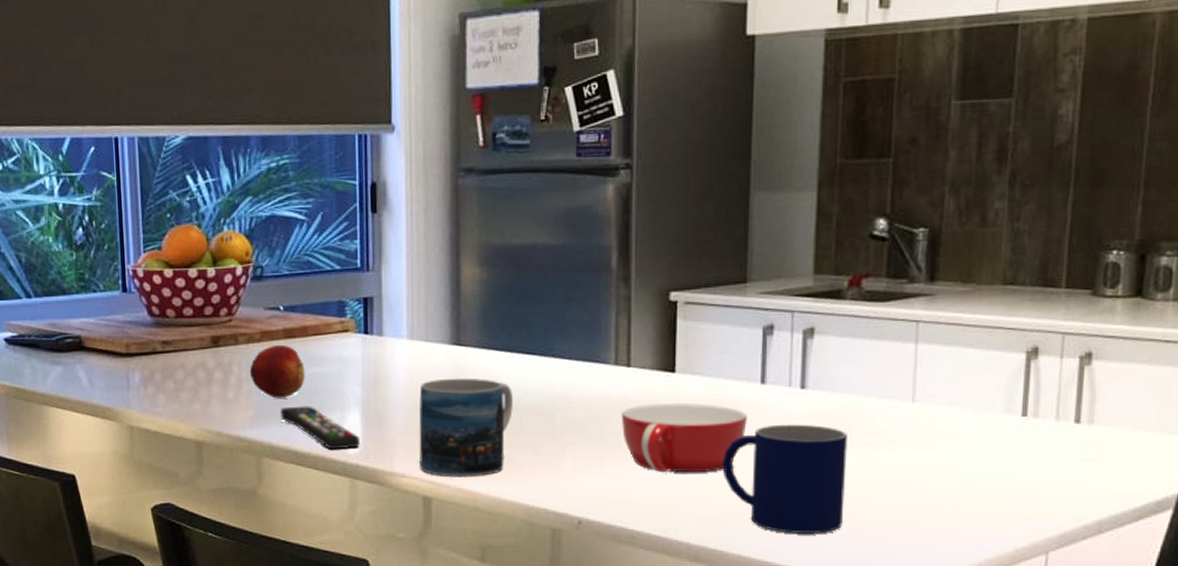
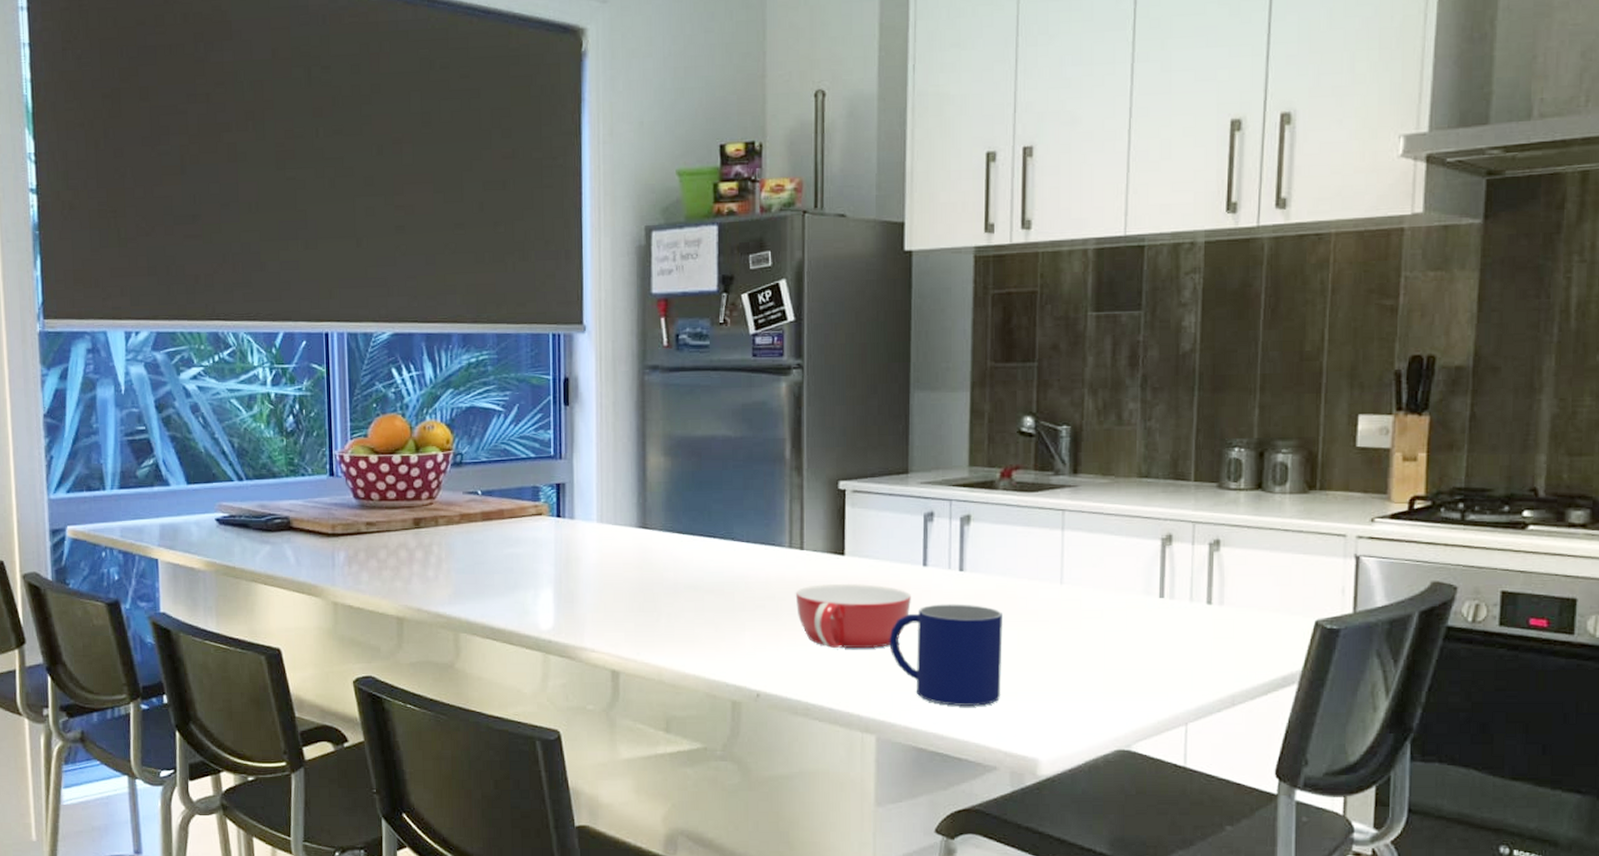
apple: present [249,344,305,398] -> none [448,526,501,577]
remote control: present [280,406,361,450] -> none [477,584,553,626]
mug: present [418,378,513,478] -> none [607,559,695,652]

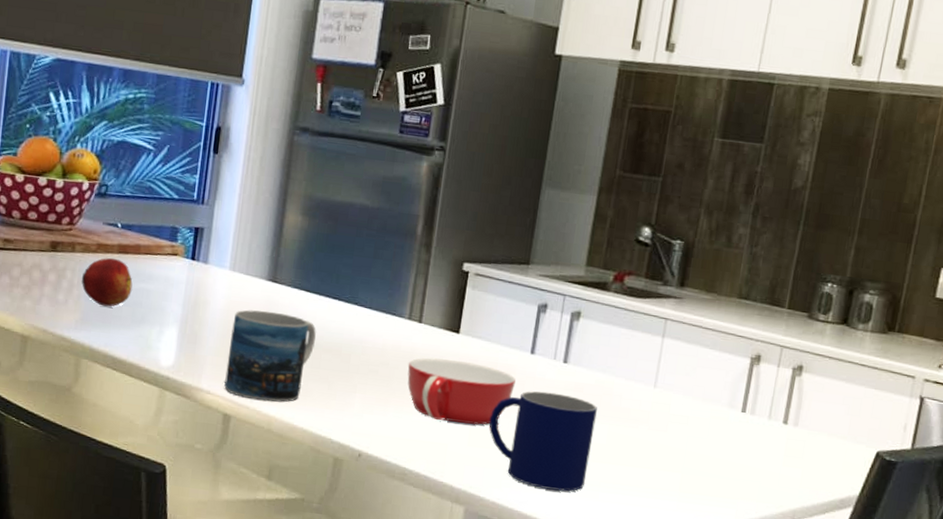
apple: none [448,526,501,577] -> present [81,257,133,307]
mug: none [607,559,695,652] -> present [224,310,316,403]

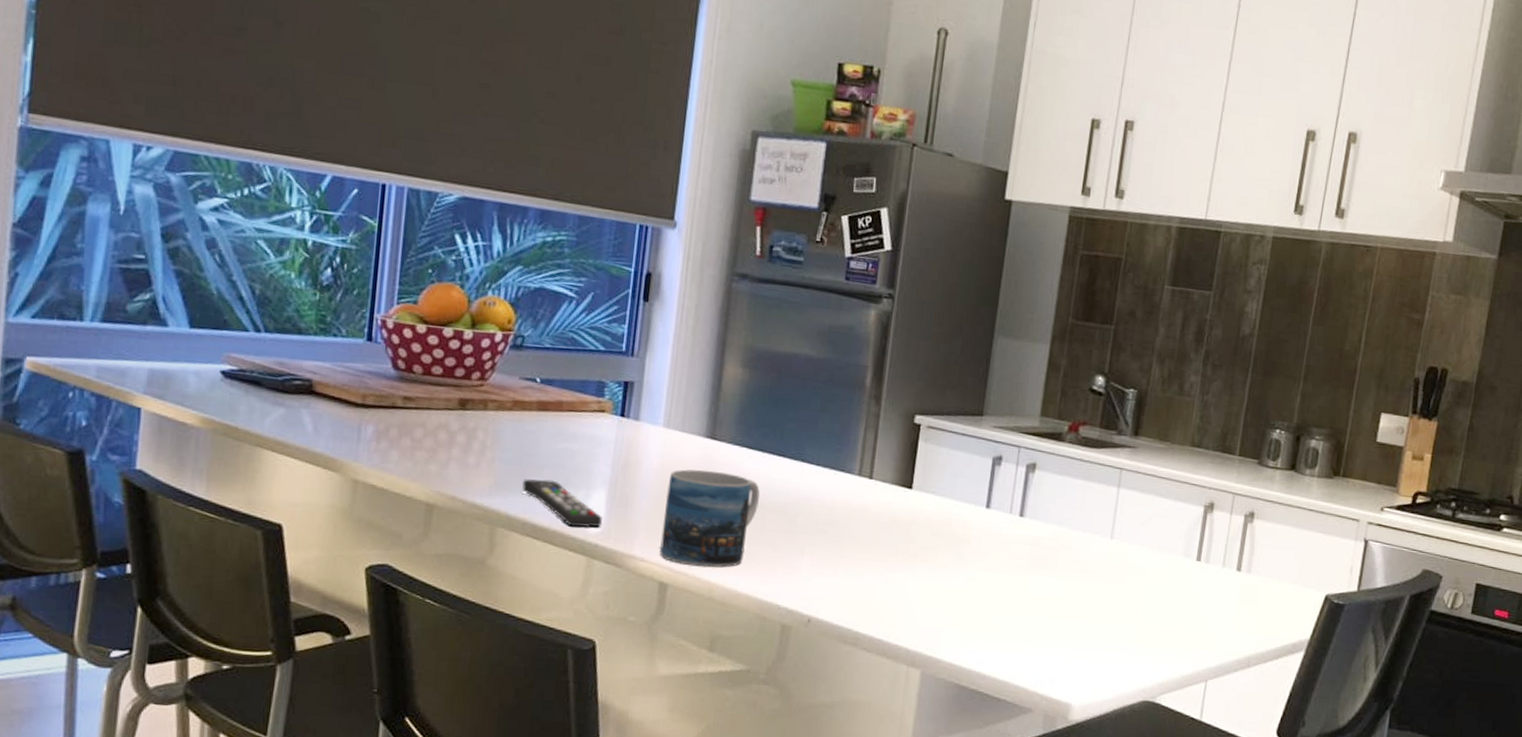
apple: present [81,257,133,307] -> none [495,415,555,470]
remote control: none [104,314,175,361] -> present [522,478,604,528]
bowl: present [407,358,516,425] -> none [858,515,971,584]
mug: present [489,391,597,492] -> none [944,546,1055,649]

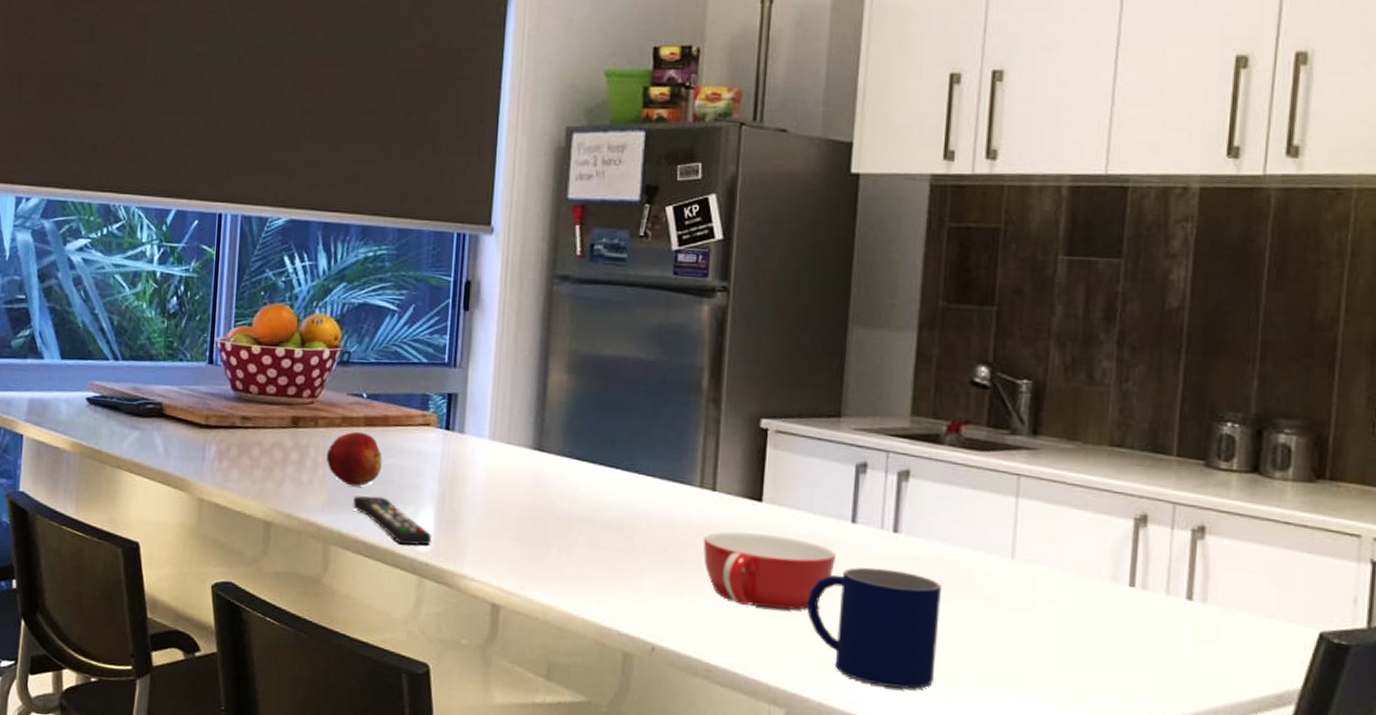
apple: none [495,415,555,470] -> present [326,431,382,487]
mug: present [660,469,760,568] -> none [490,483,592,589]
bowl: none [858,515,971,584] -> present [703,531,836,610]
mug: none [944,546,1055,649] -> present [807,567,941,689]

